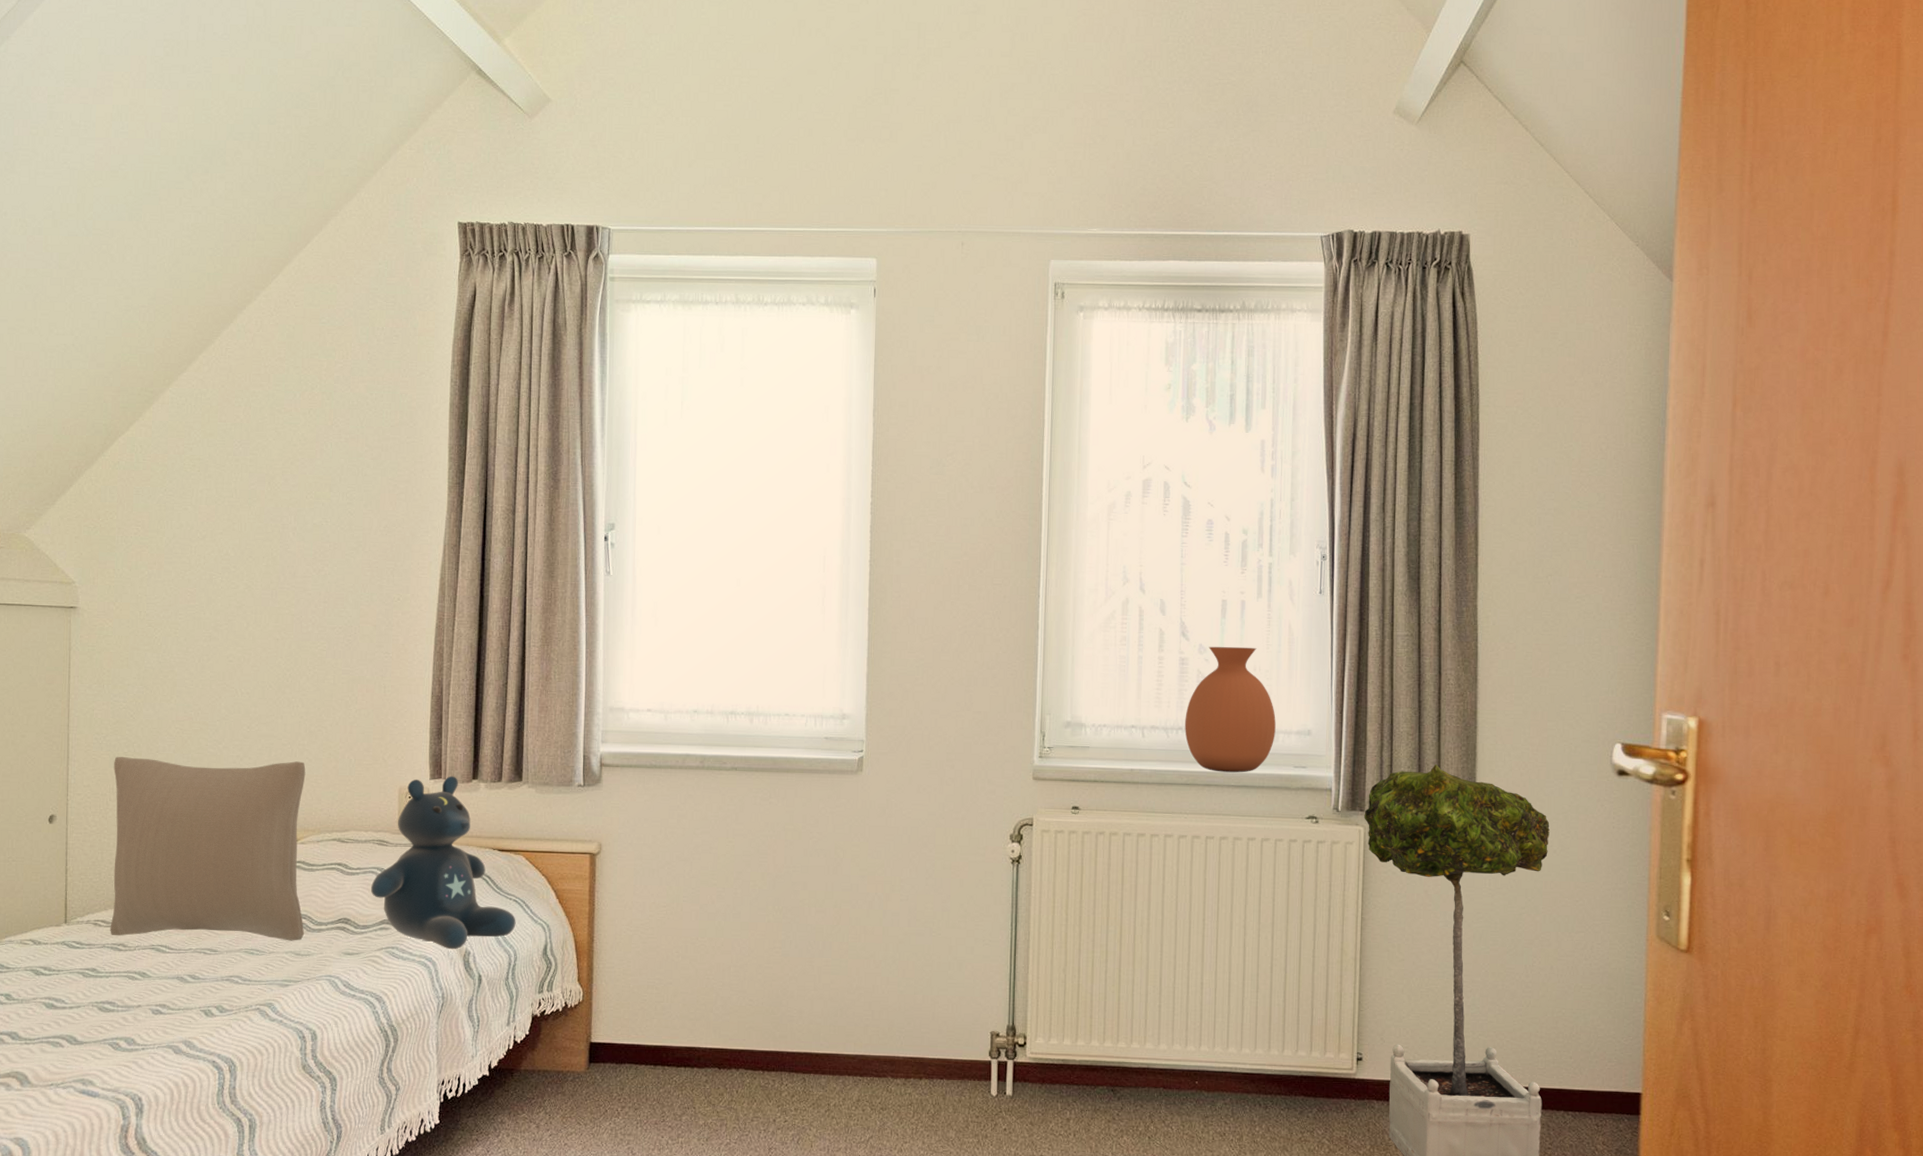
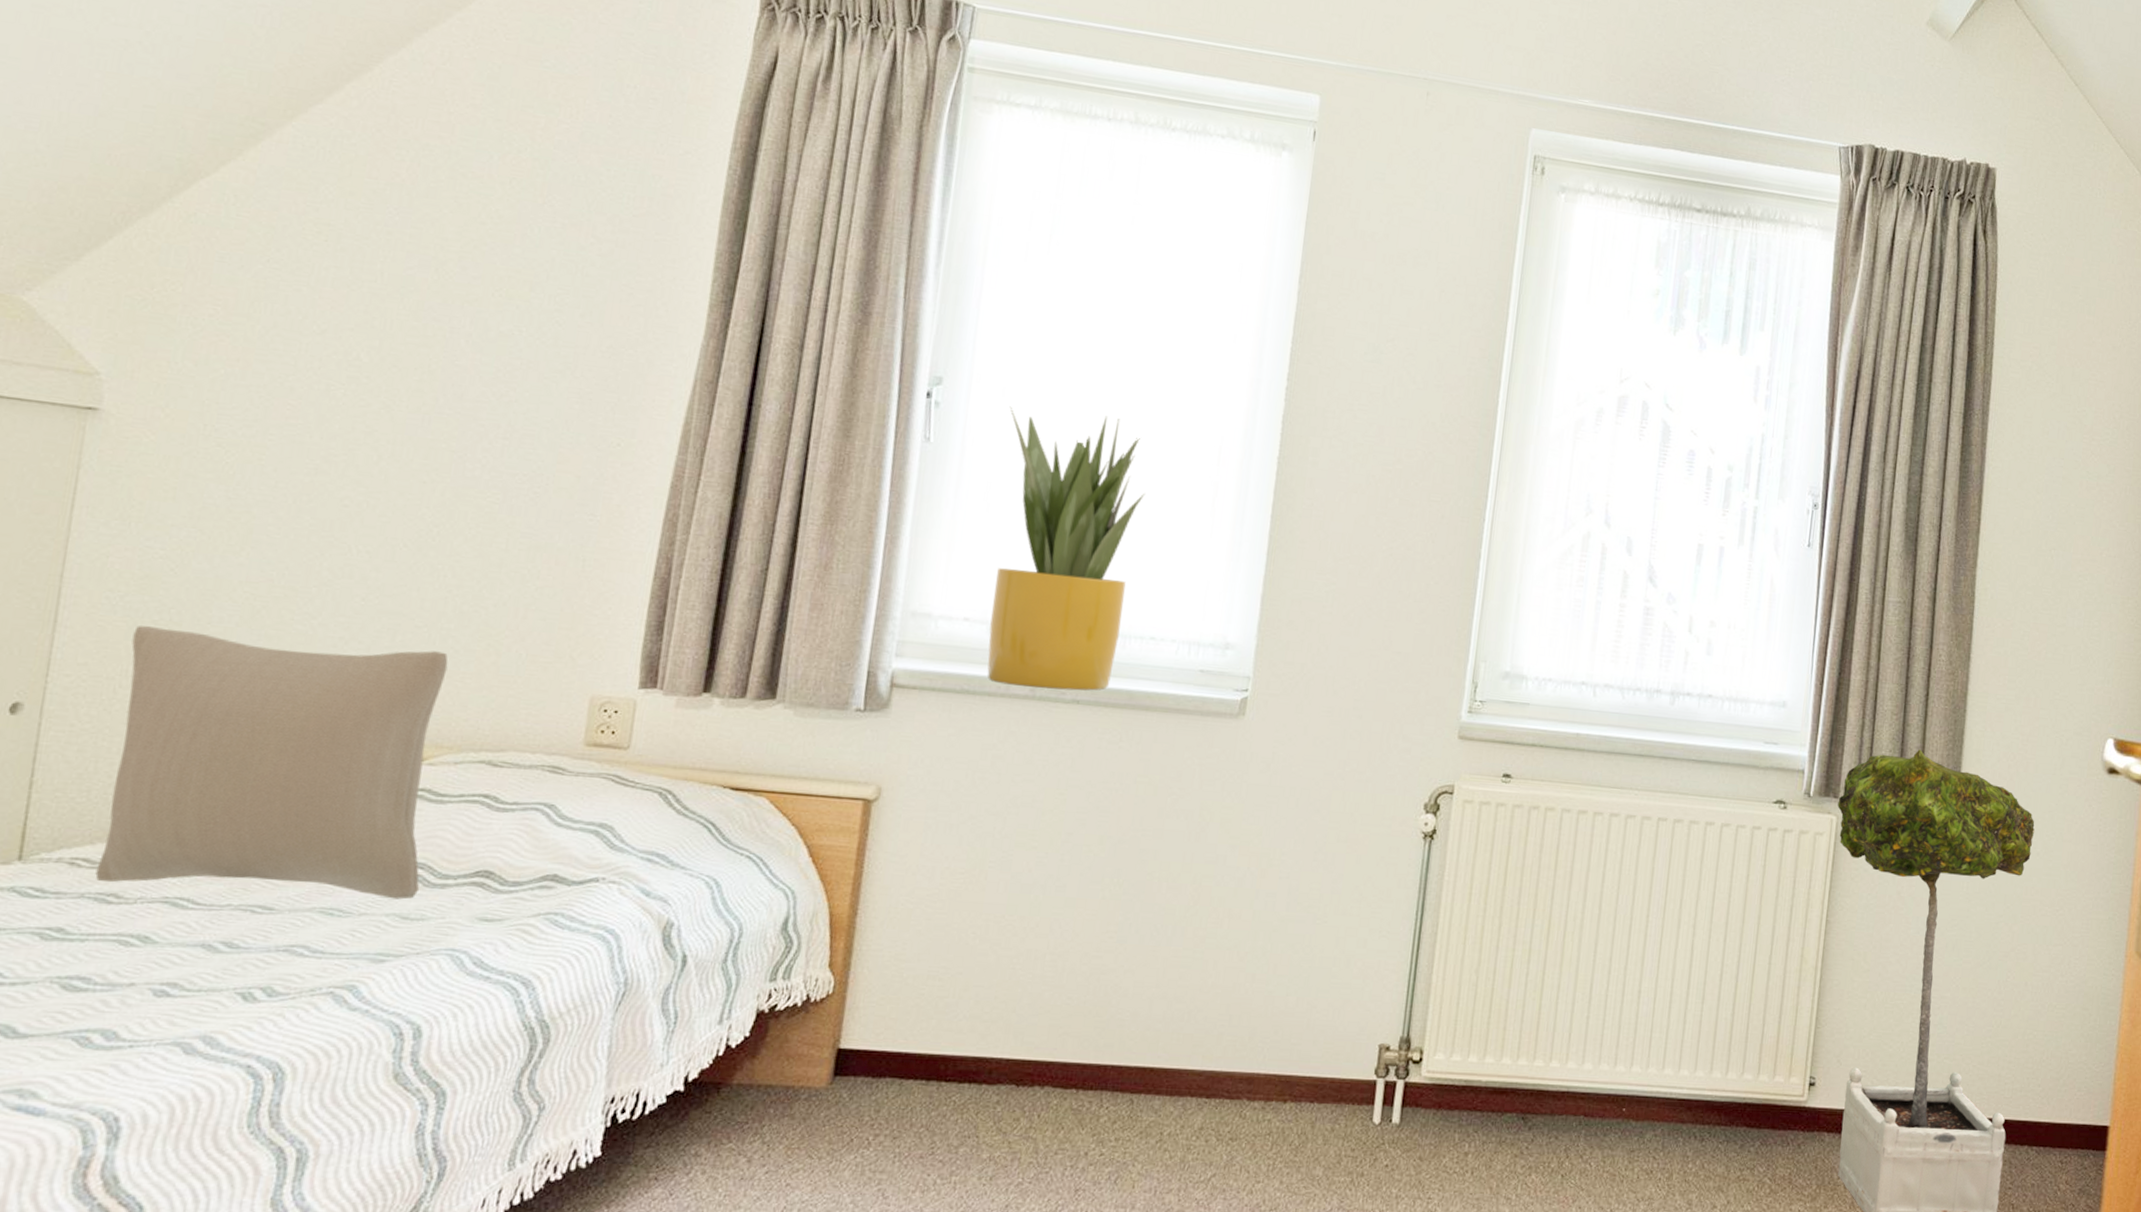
stuffed bear: present [370,776,516,950] -> none [530,685,747,920]
planter: none [665,541,771,761] -> present [986,406,1146,691]
vase: present [1185,647,1276,773] -> none [1643,596,1749,746]

